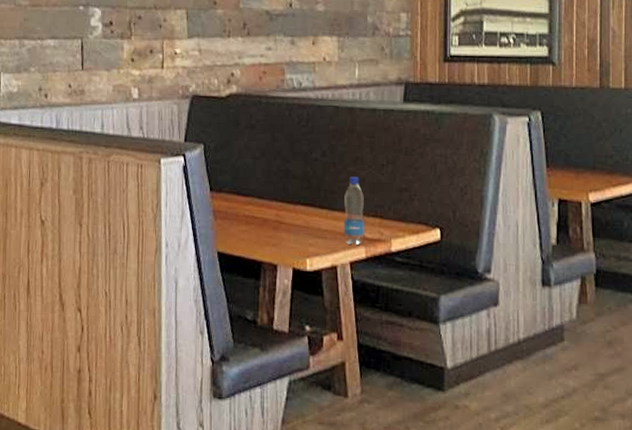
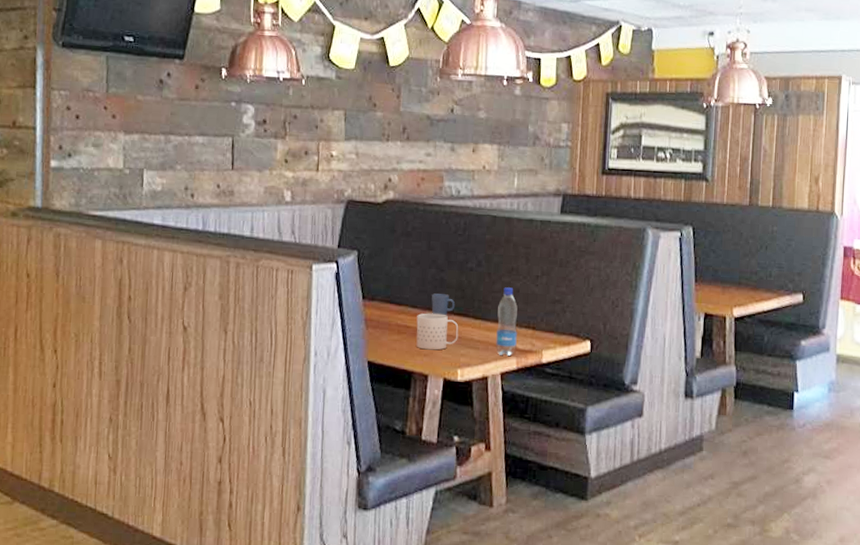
mug: none [263,203,306,240] -> present [416,313,459,350]
mug: none [278,184,302,206] -> present [431,293,456,316]

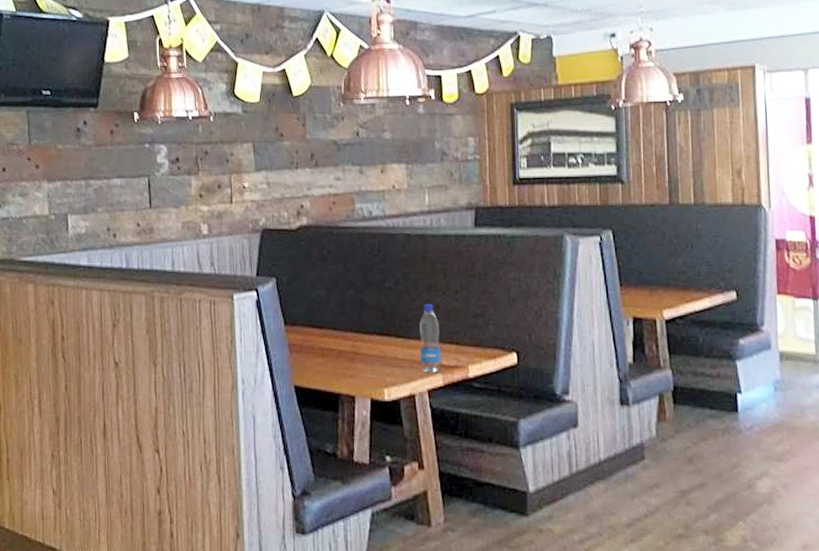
mug: present [416,313,459,350] -> none [339,334,382,371]
mug: present [431,293,456,316] -> none [352,315,377,337]

